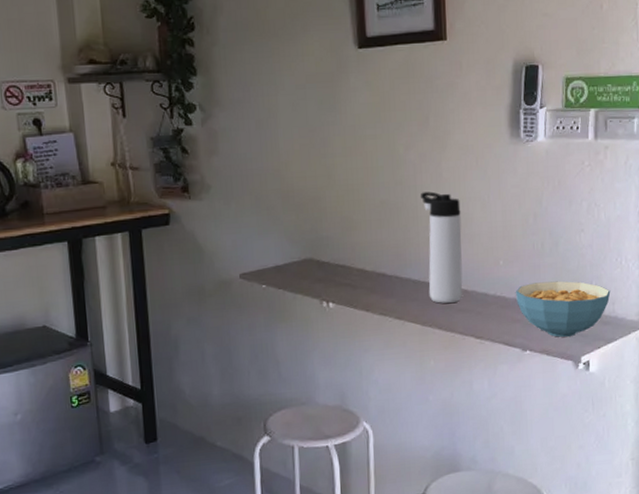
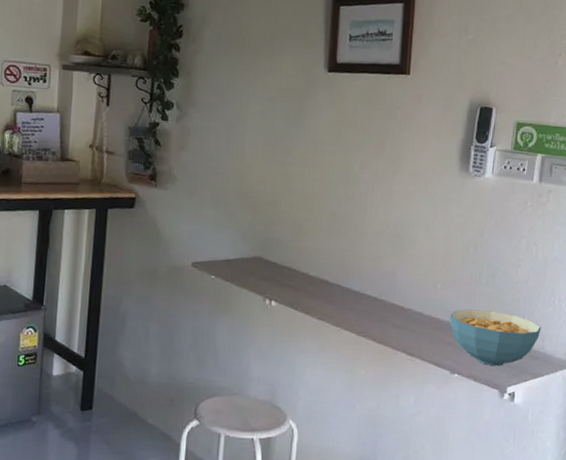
thermos bottle: present [420,191,463,304] -> none [367,209,406,317]

